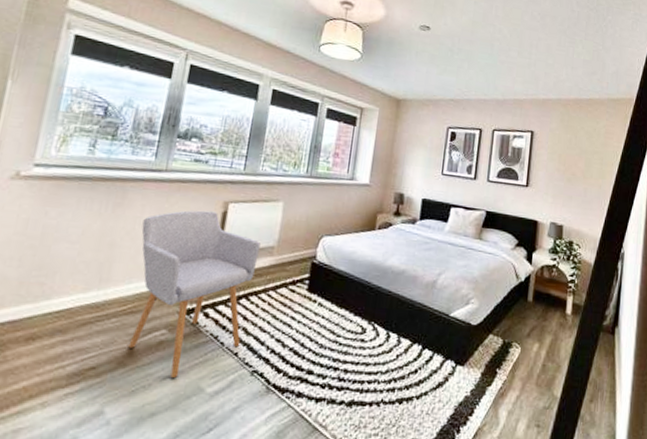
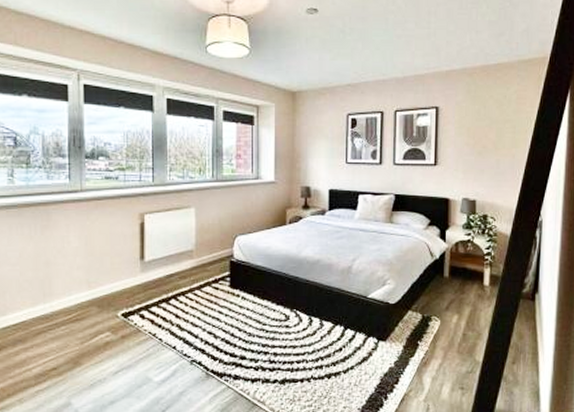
chair: present [128,210,261,379] -> none [70,224,180,373]

